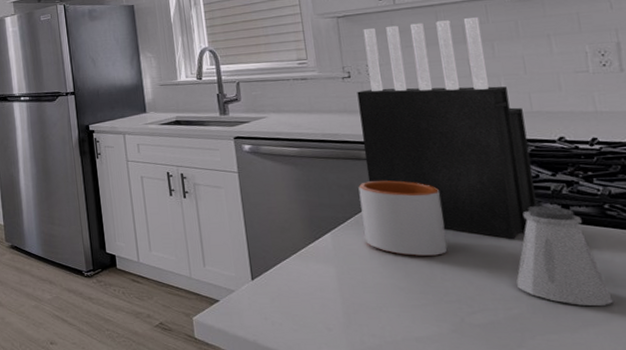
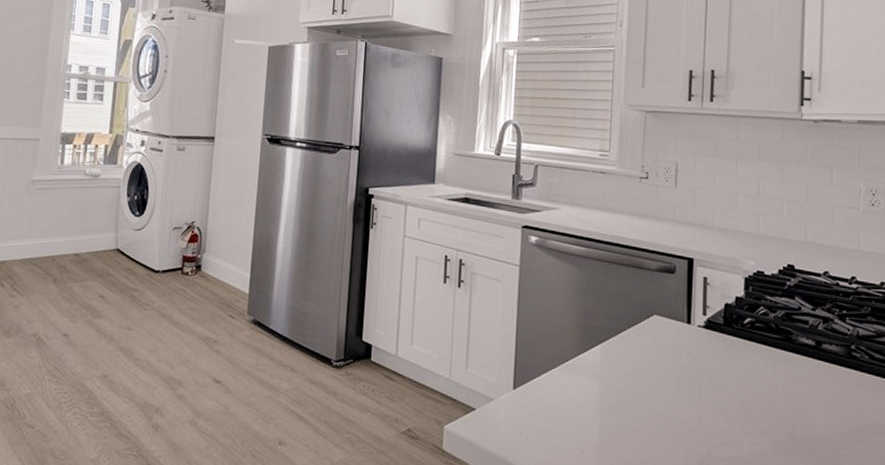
knife block: present [357,17,537,239] -> none [646,129,797,371]
mug: present [358,180,448,256] -> none [633,293,710,381]
saltshaker: present [516,206,613,305] -> none [764,339,843,448]

